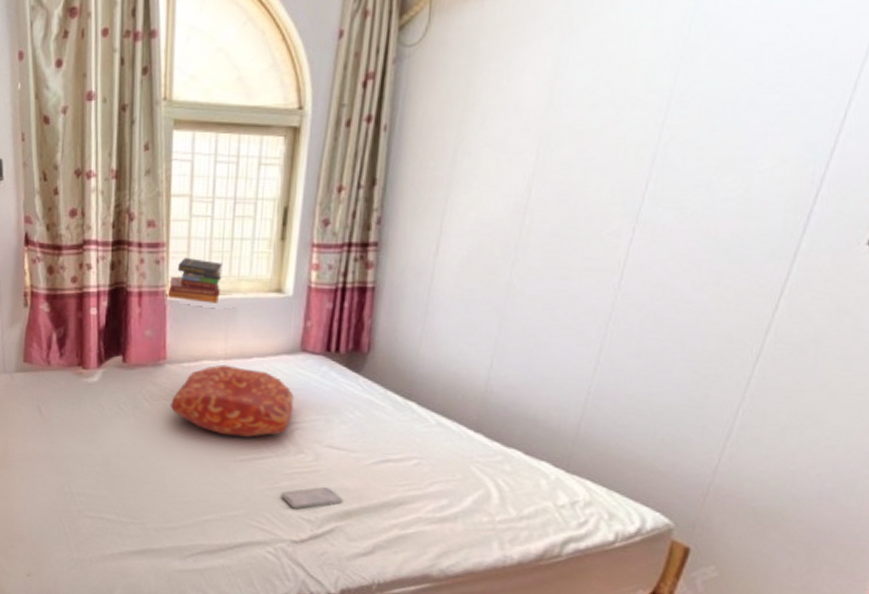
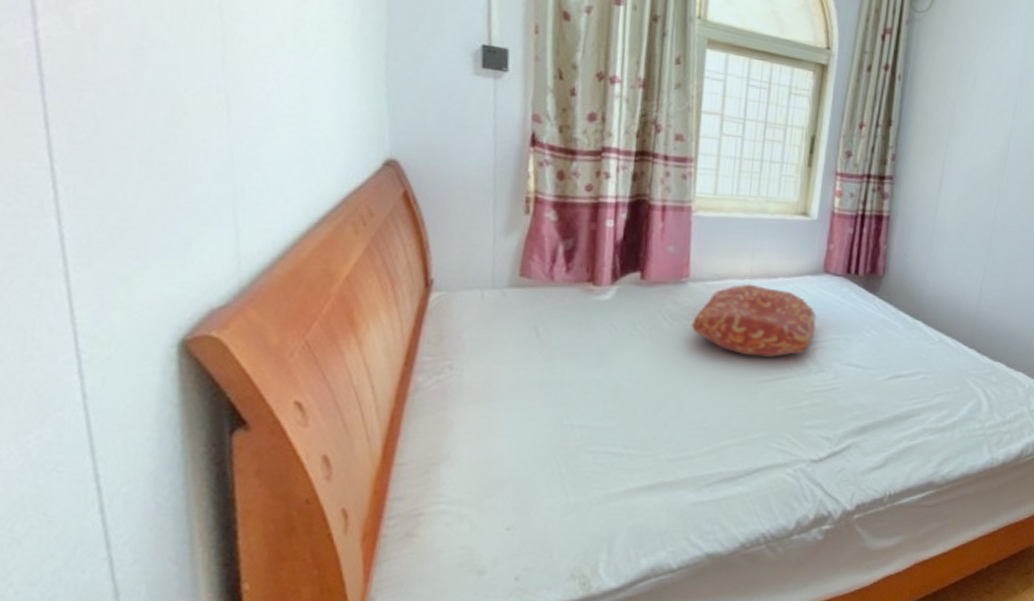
books: present [167,257,223,304] -> none [693,174,752,223]
smartphone: present [280,487,342,510] -> none [801,404,859,428]

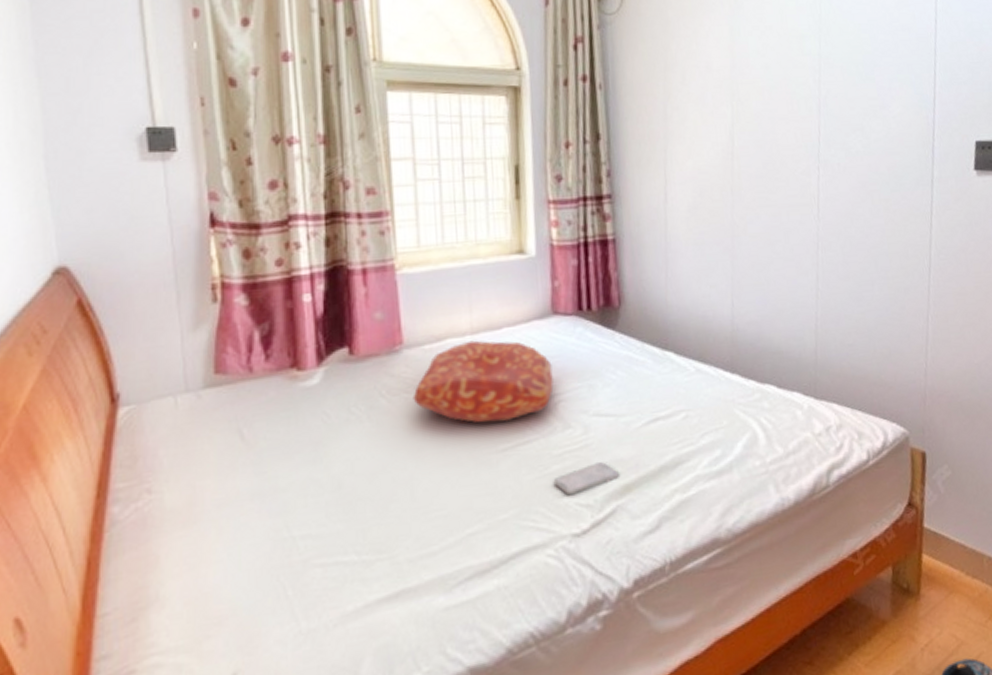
smartphone: none [801,404,859,428] -> present [553,462,619,496]

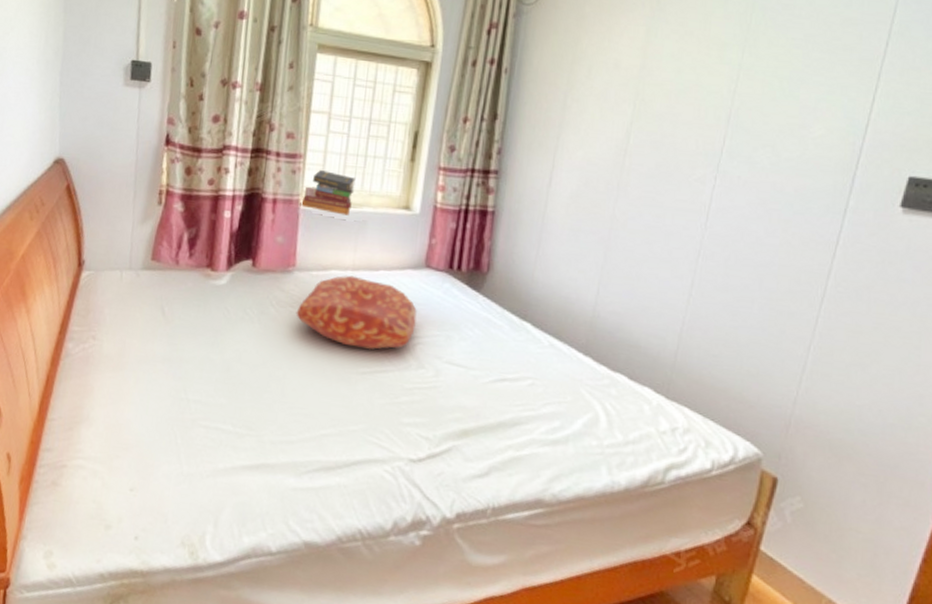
books: none [397,224,458,274] -> present [301,169,356,216]
smartphone: present [553,462,619,496] -> none [400,404,460,426]

